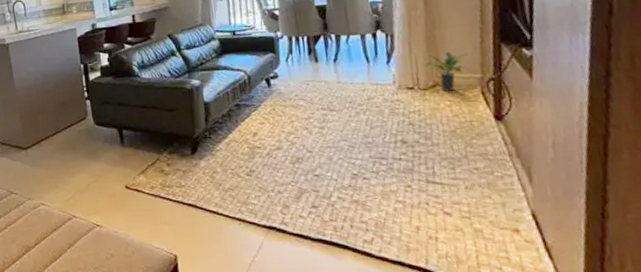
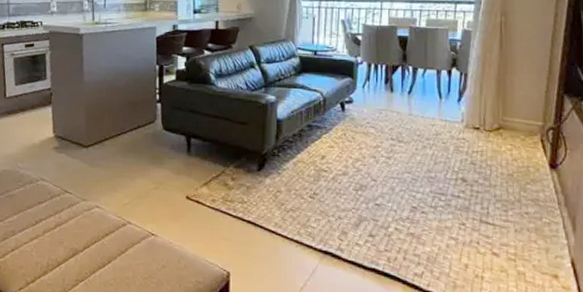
potted plant: present [425,51,468,91] -> none [492,97,533,136]

